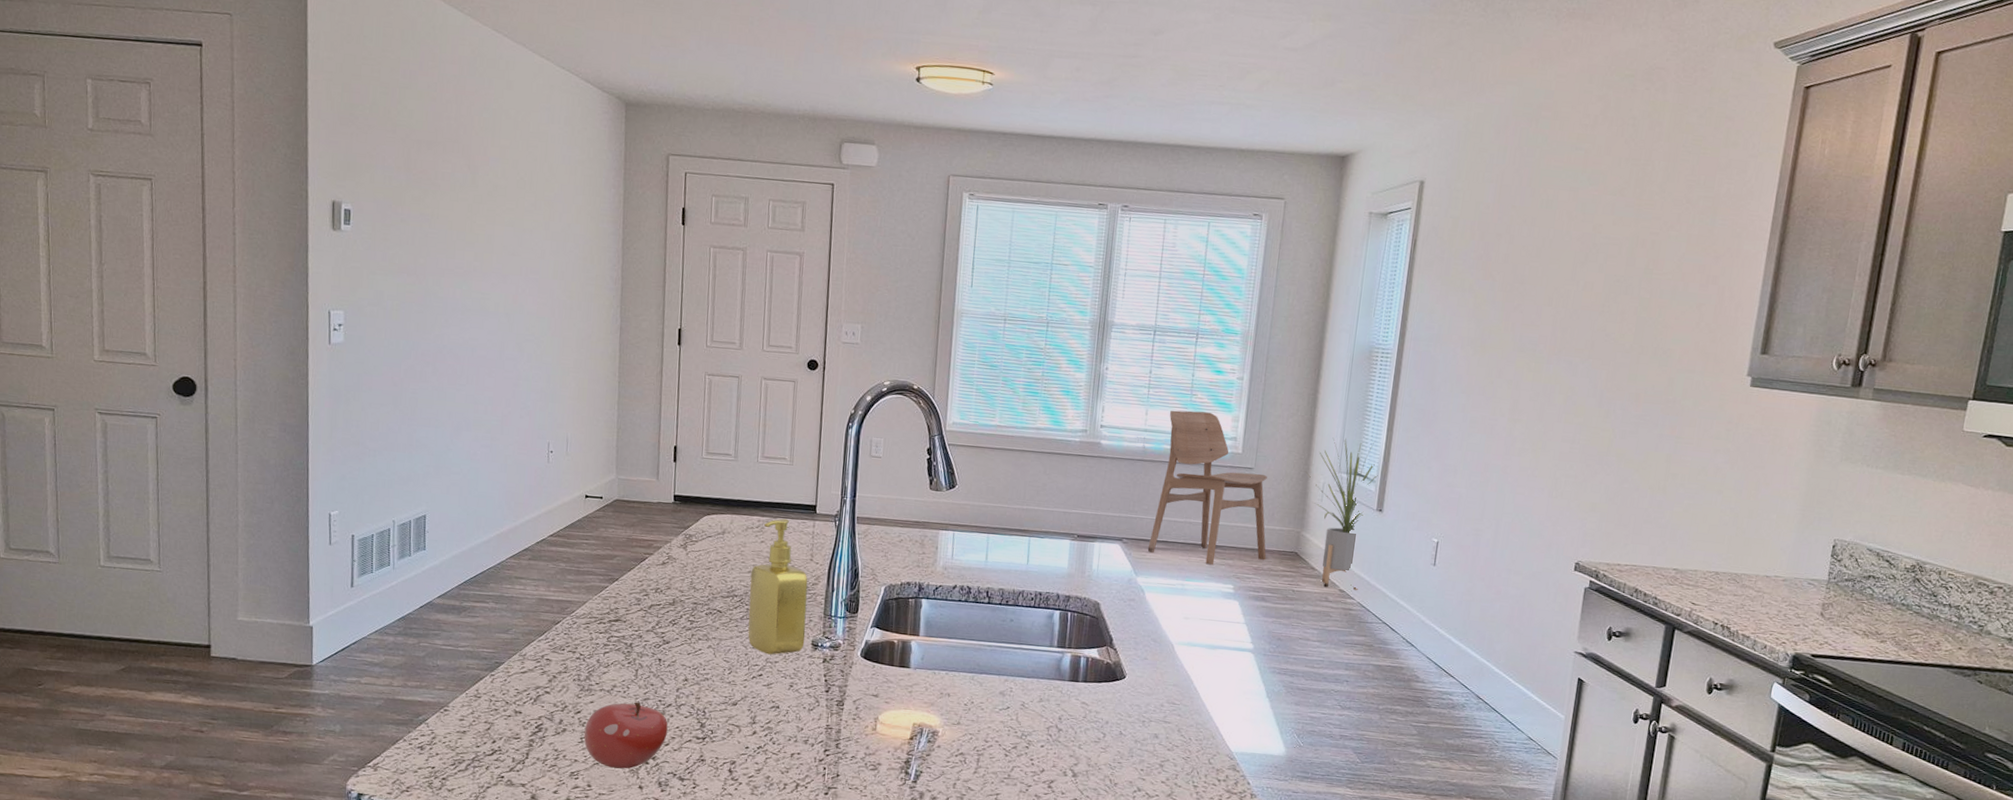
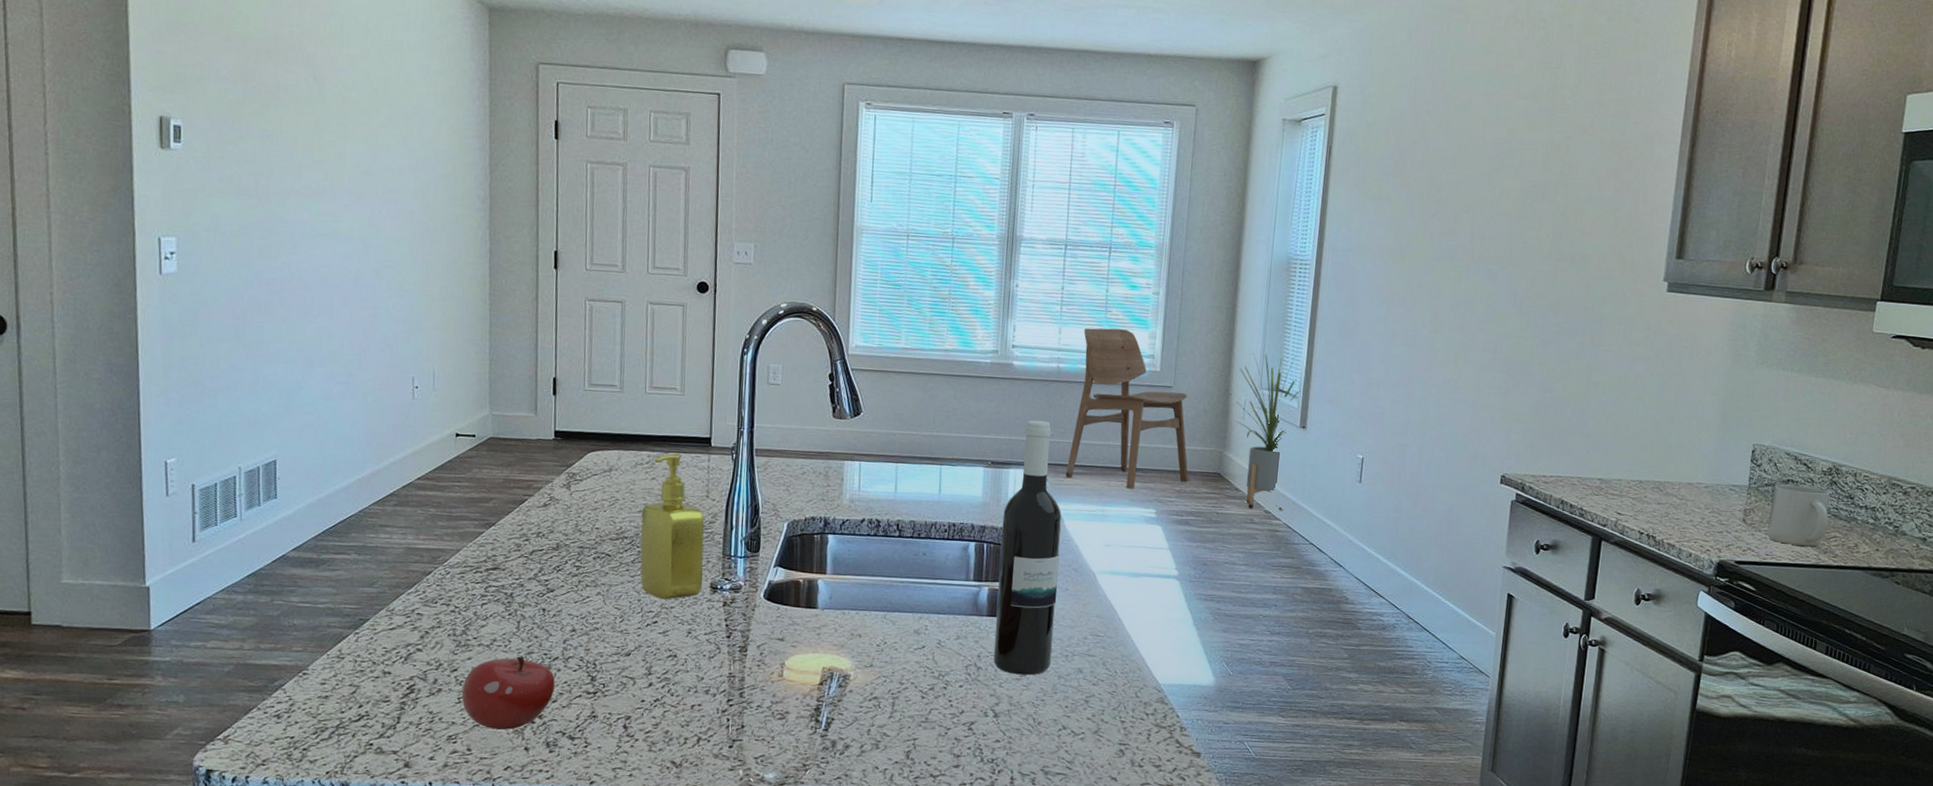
wine bottle: none [1074,496,1143,739] -> present [993,419,1062,676]
mug: none [1846,580,1913,643] -> present [1767,484,1831,547]

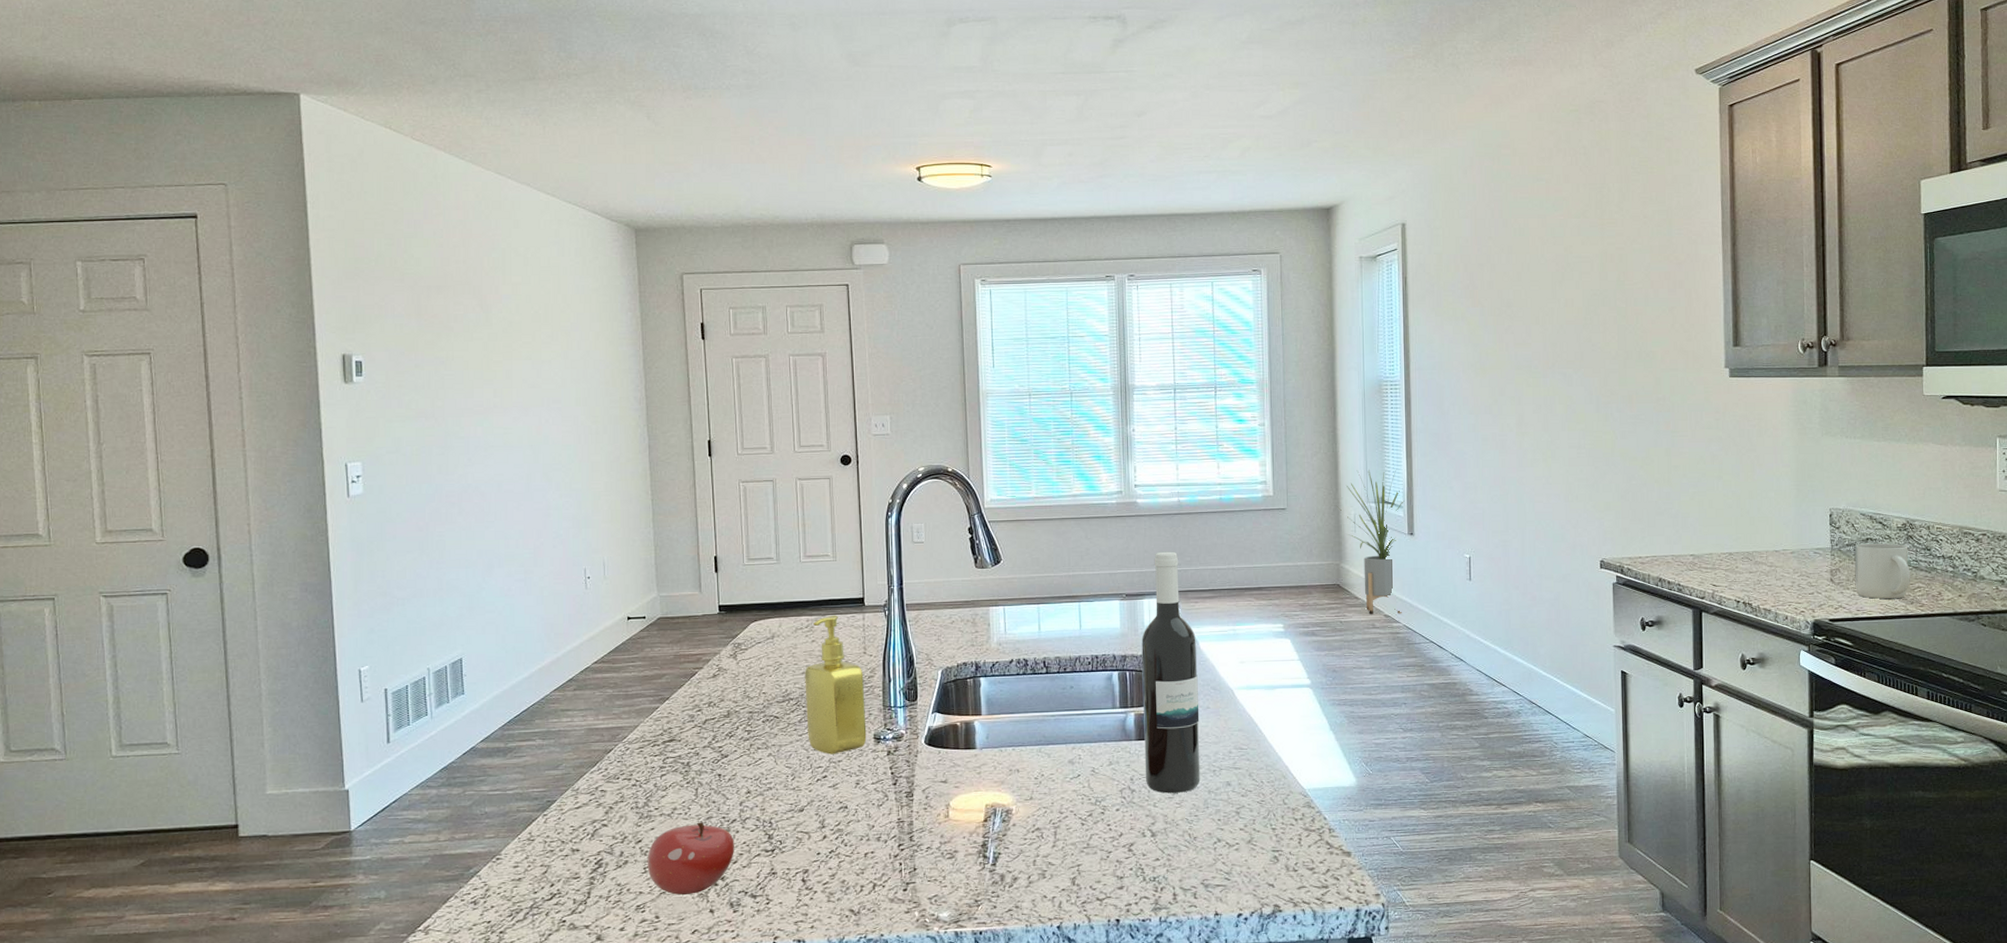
dining chair: present [1065,328,1189,489] -> none [1195,460,1311,607]

